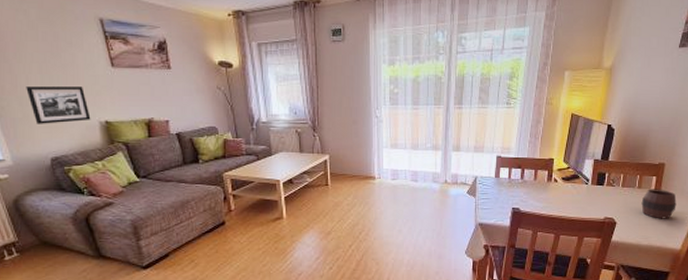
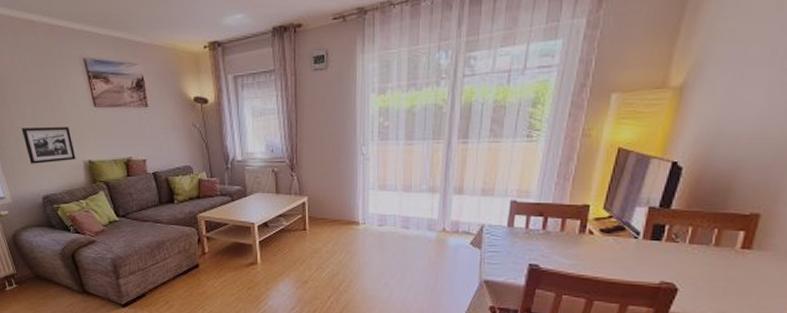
cup: present [641,189,677,219] -> none [718,247,777,289]

